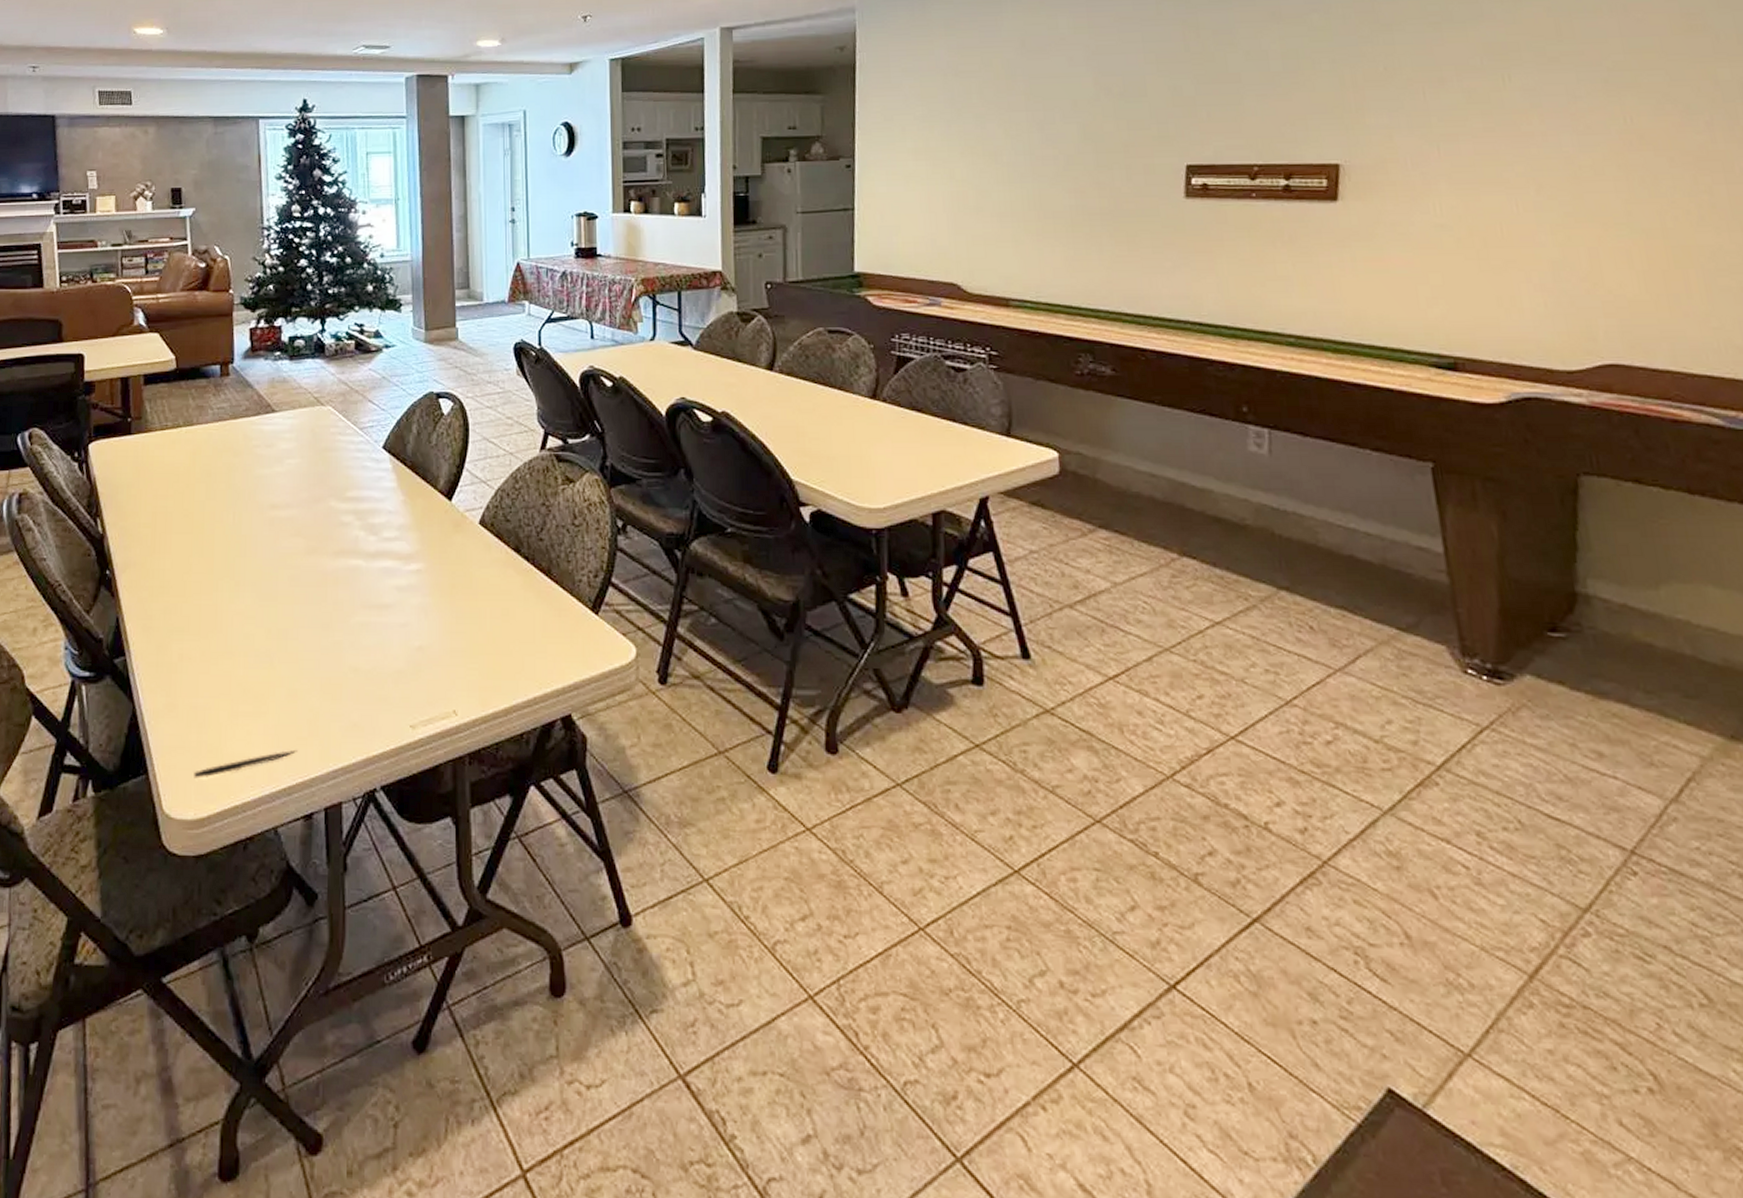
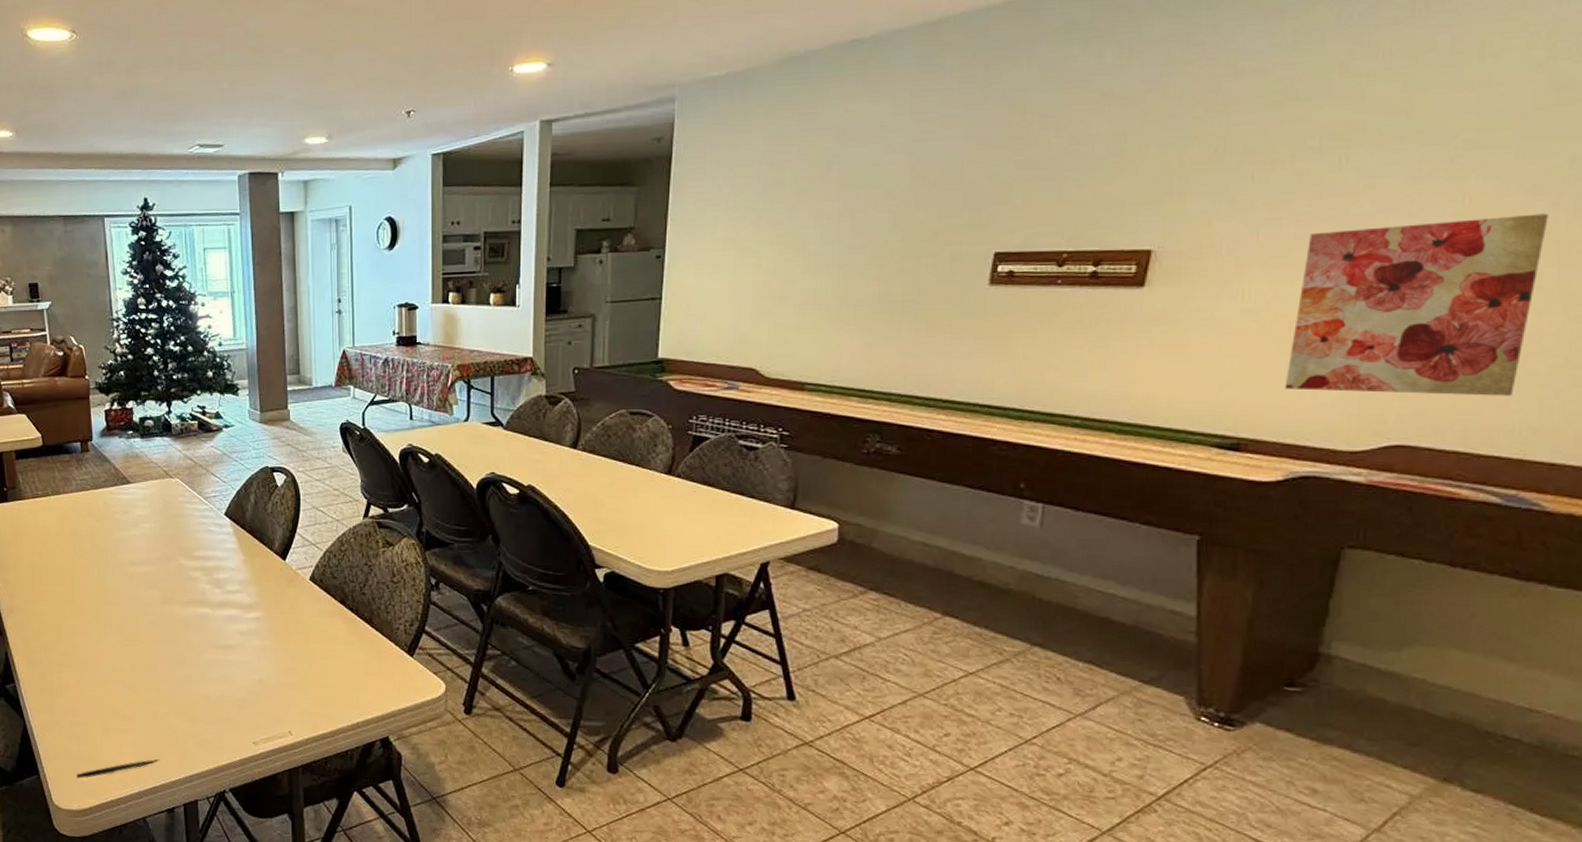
wall art: none [1488,132,1712,313] -> present [1284,213,1548,396]

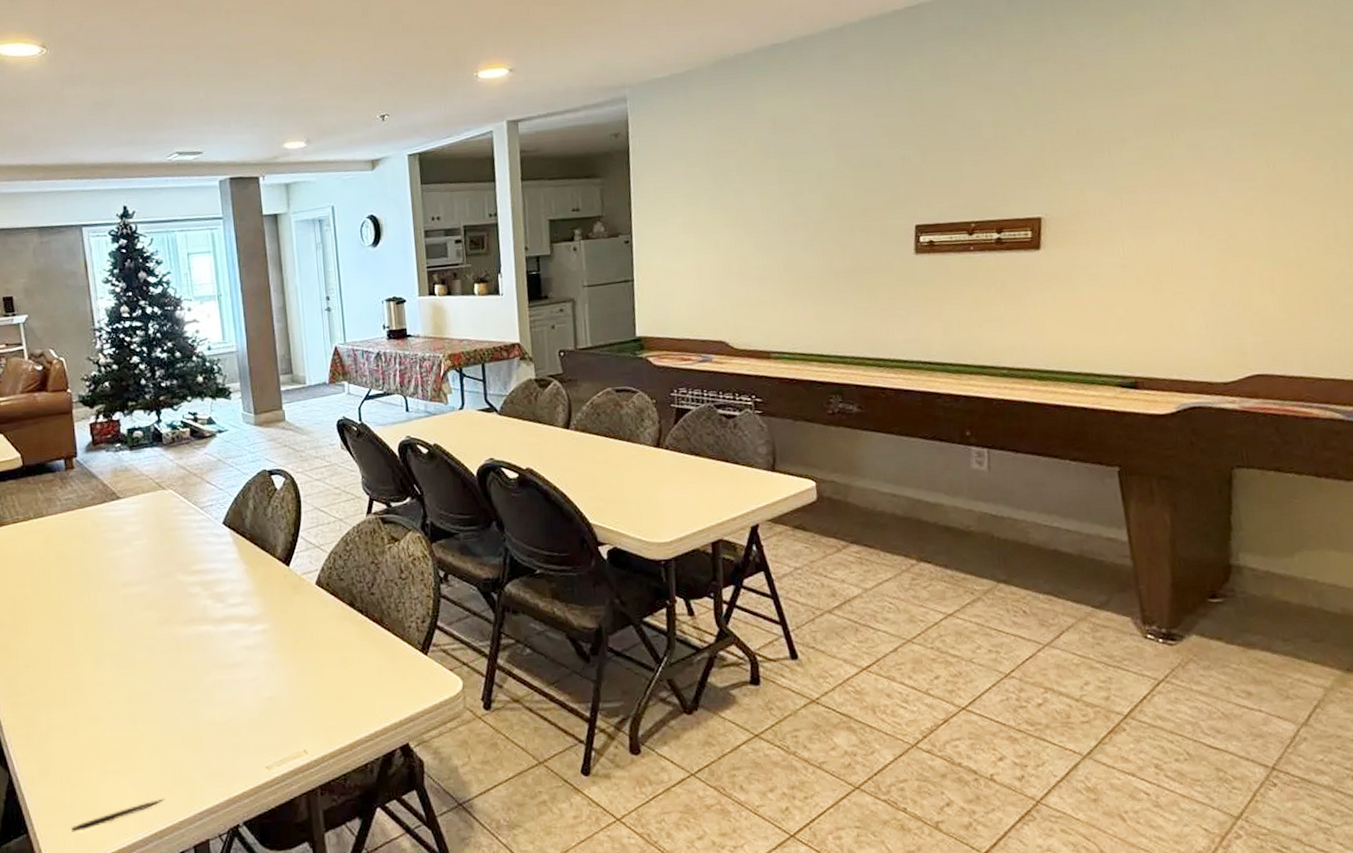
wall art: present [1284,213,1548,396] -> none [1160,175,1335,332]

